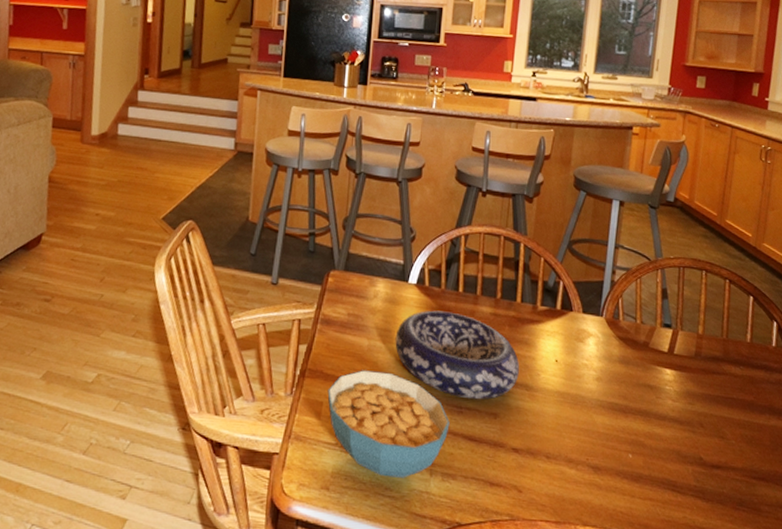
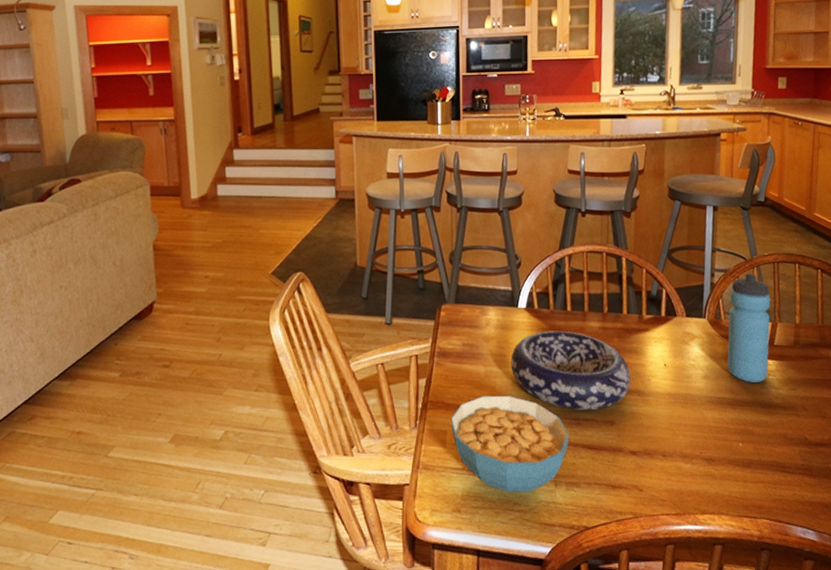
water bottle: none [622,275,673,392] -> present [727,273,771,383]

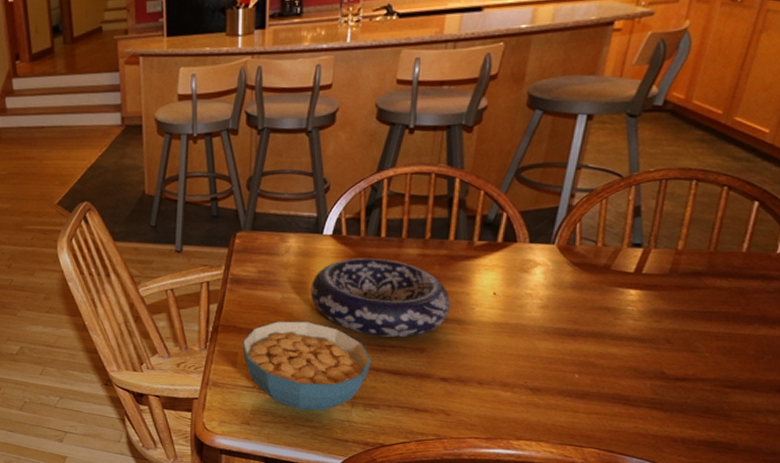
water bottle: present [727,273,771,383] -> none [574,193,649,313]

